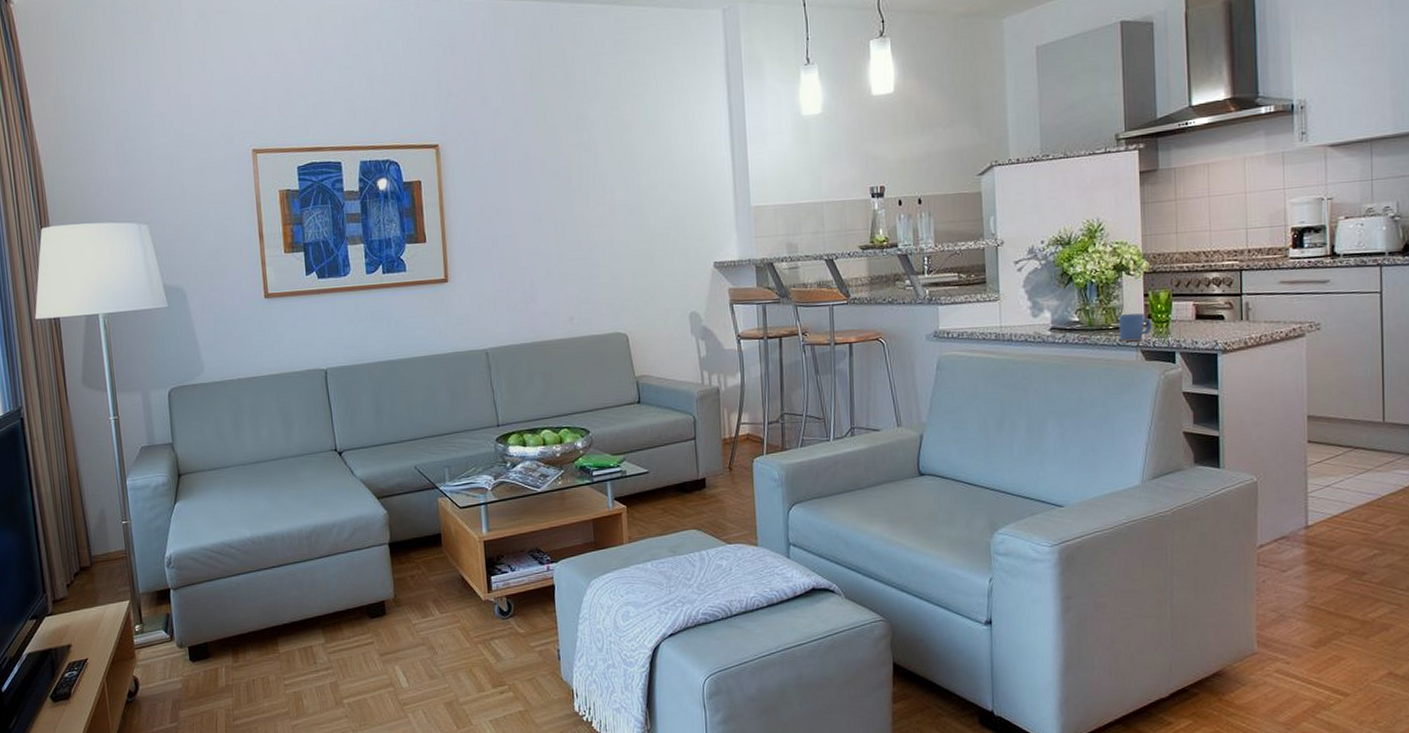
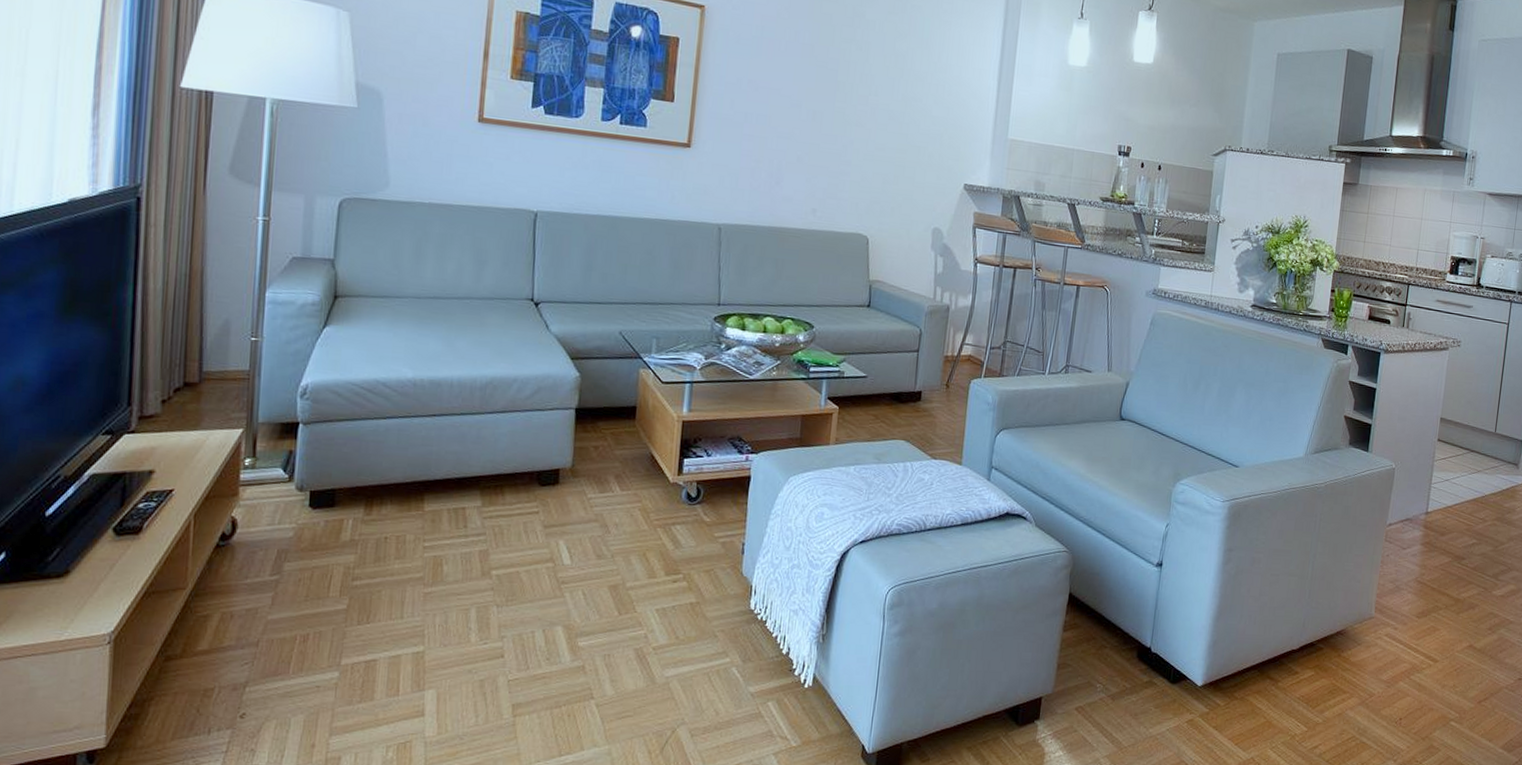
mug: present [1118,313,1152,342] -> none [1306,304,1334,330]

